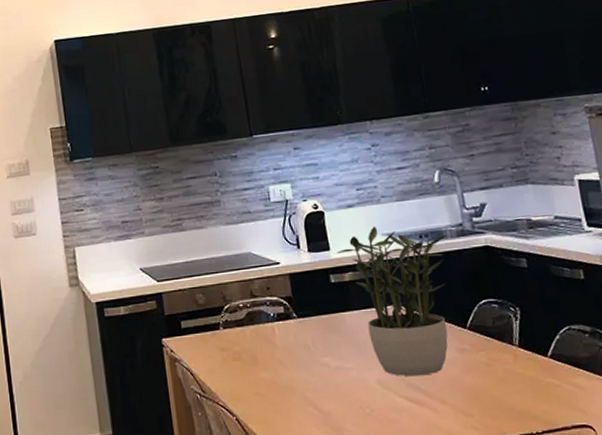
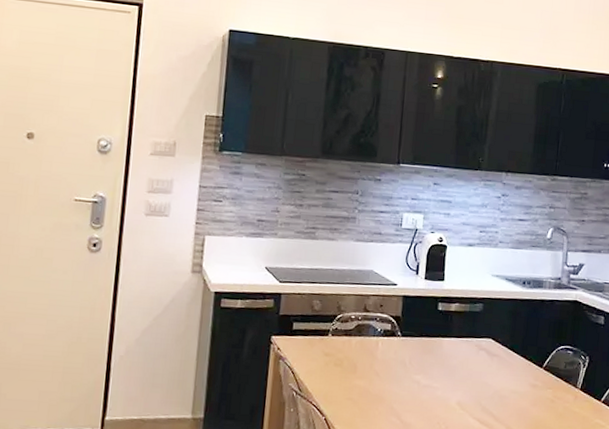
potted plant: present [337,226,448,377] -> none [450,266,546,403]

